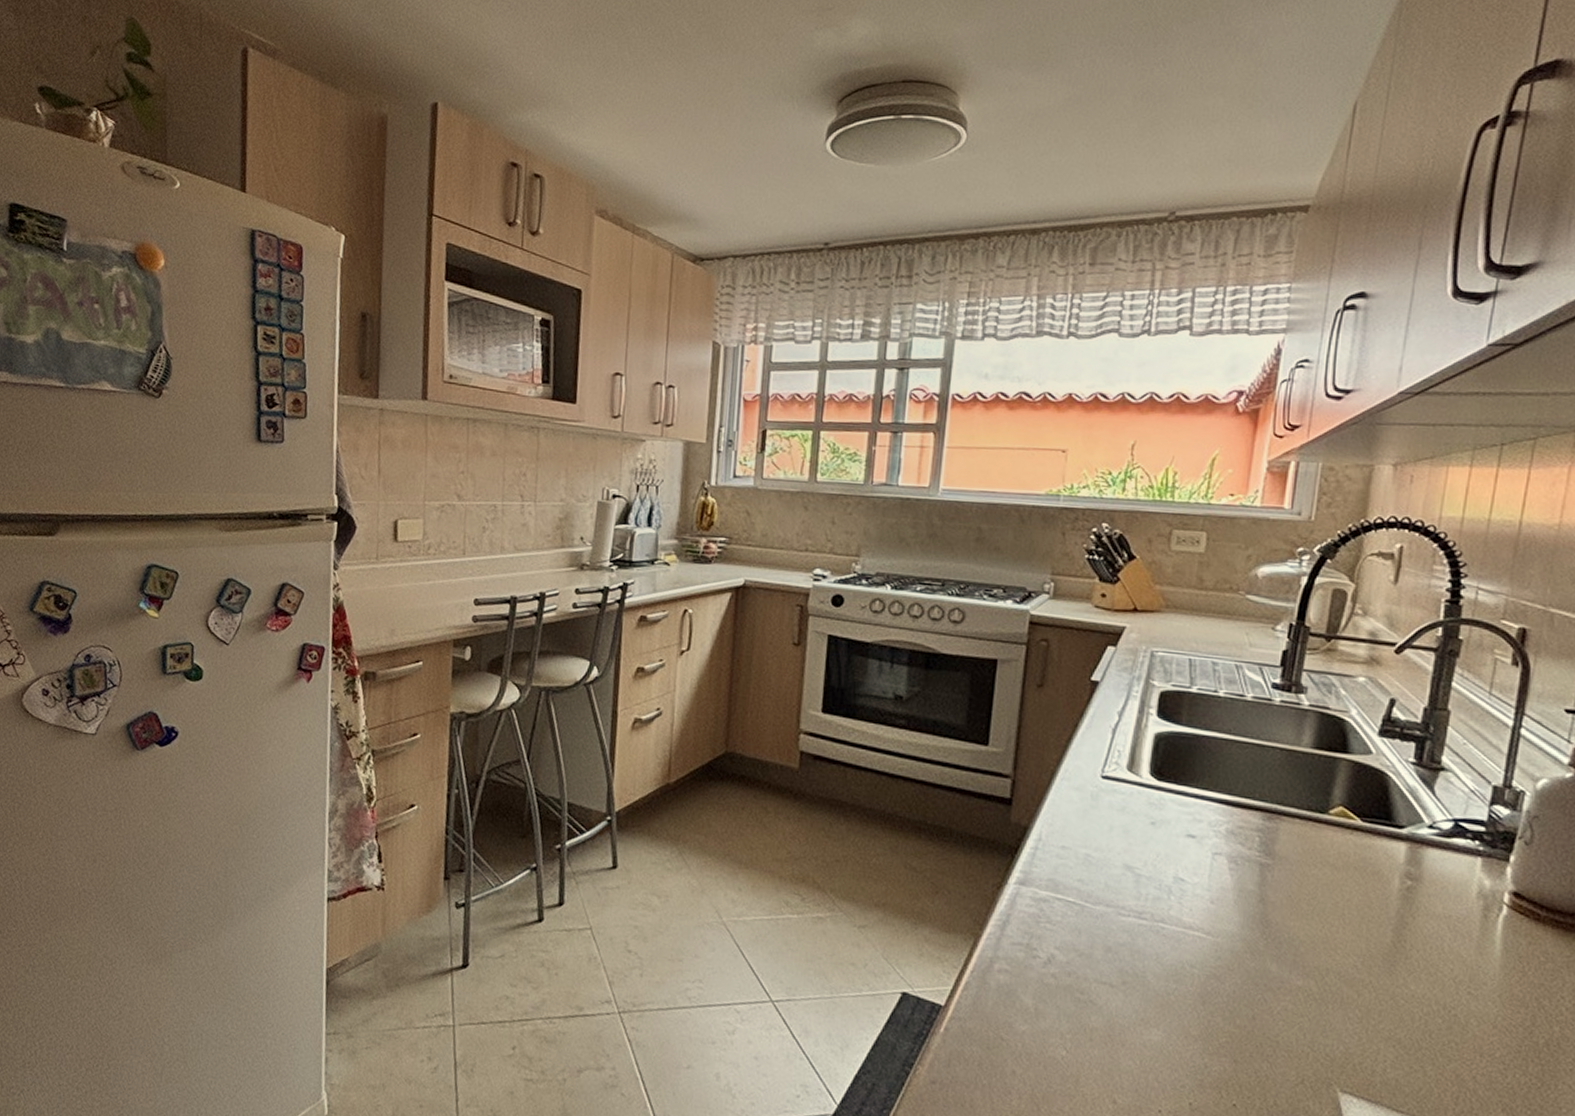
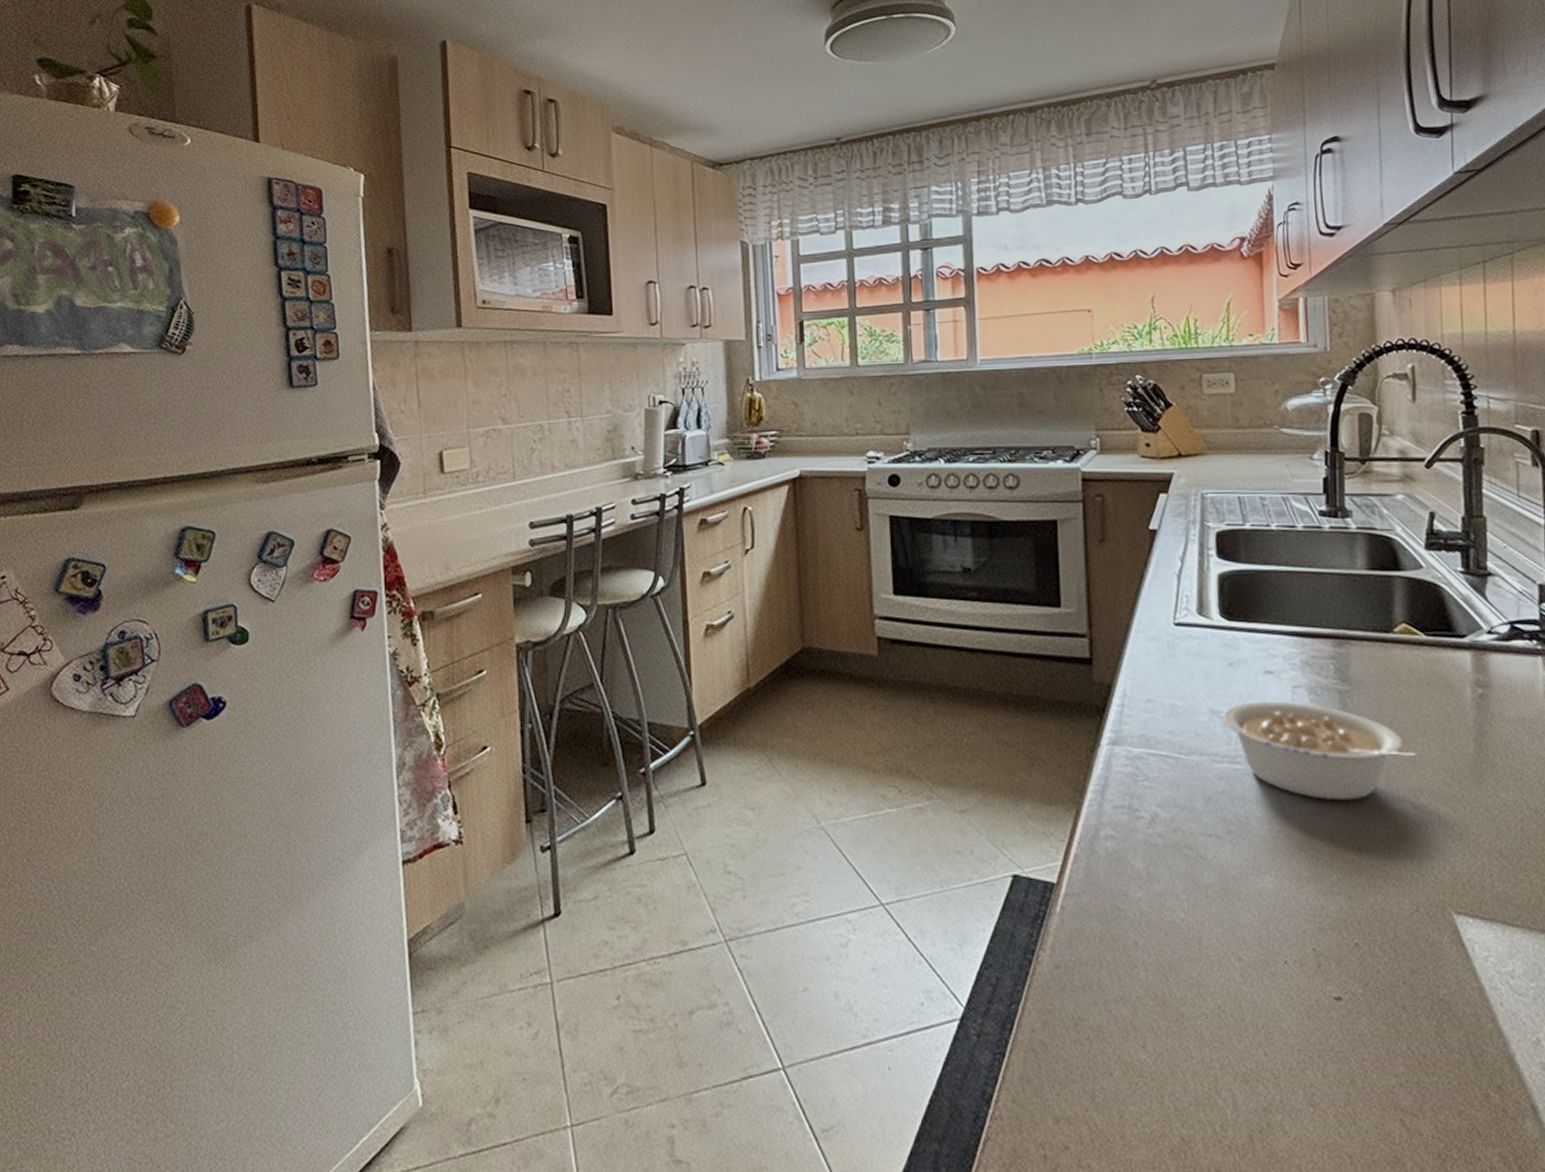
legume: none [1135,861,1341,971] -> present [1221,700,1427,801]

